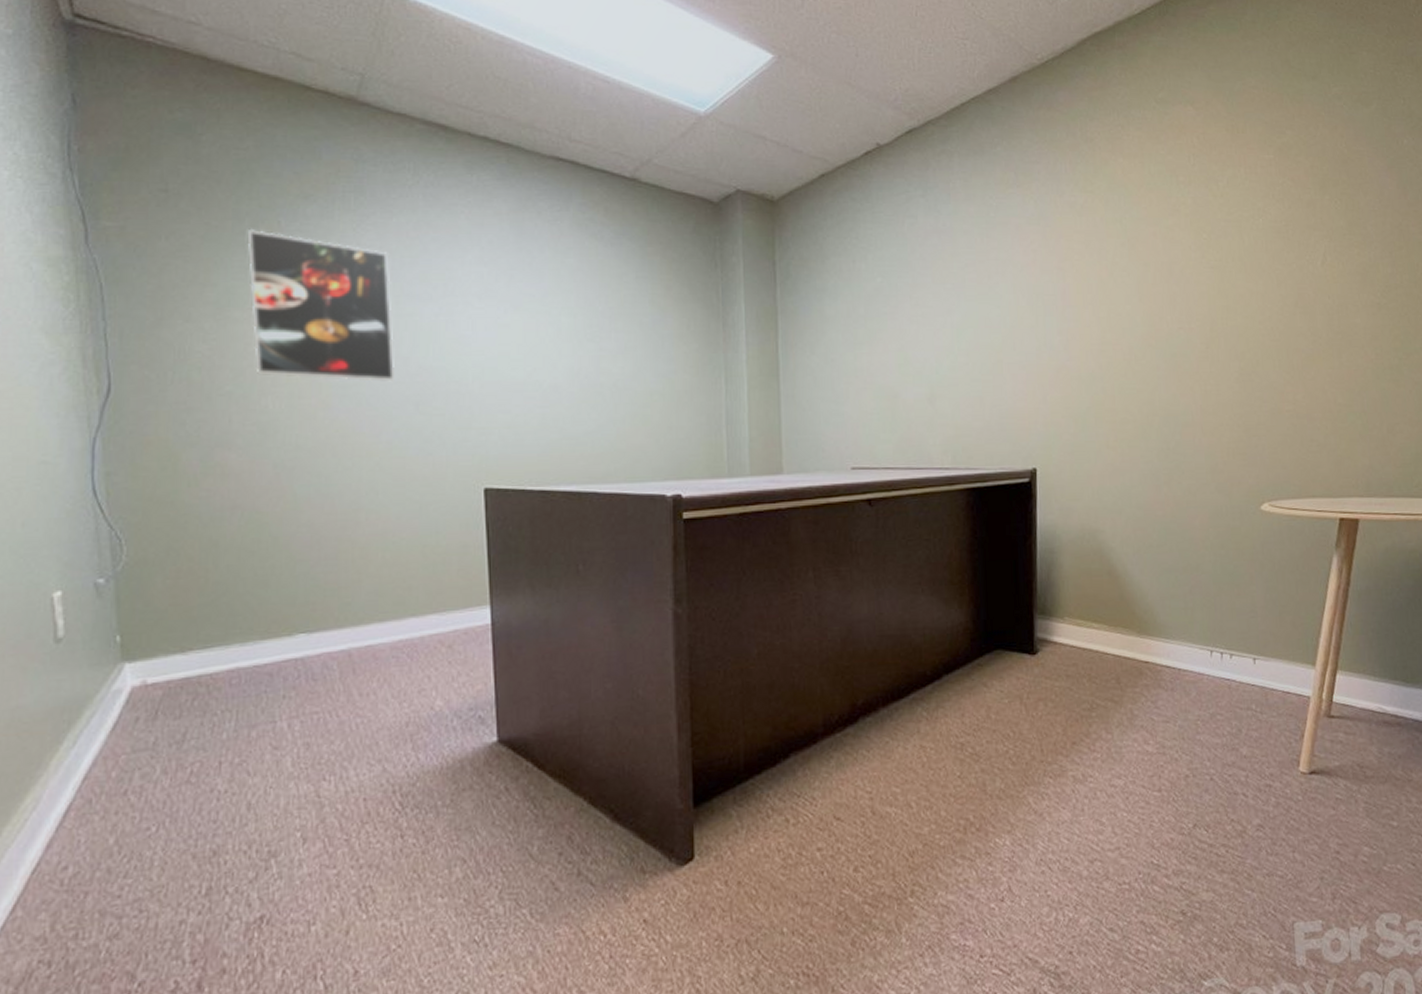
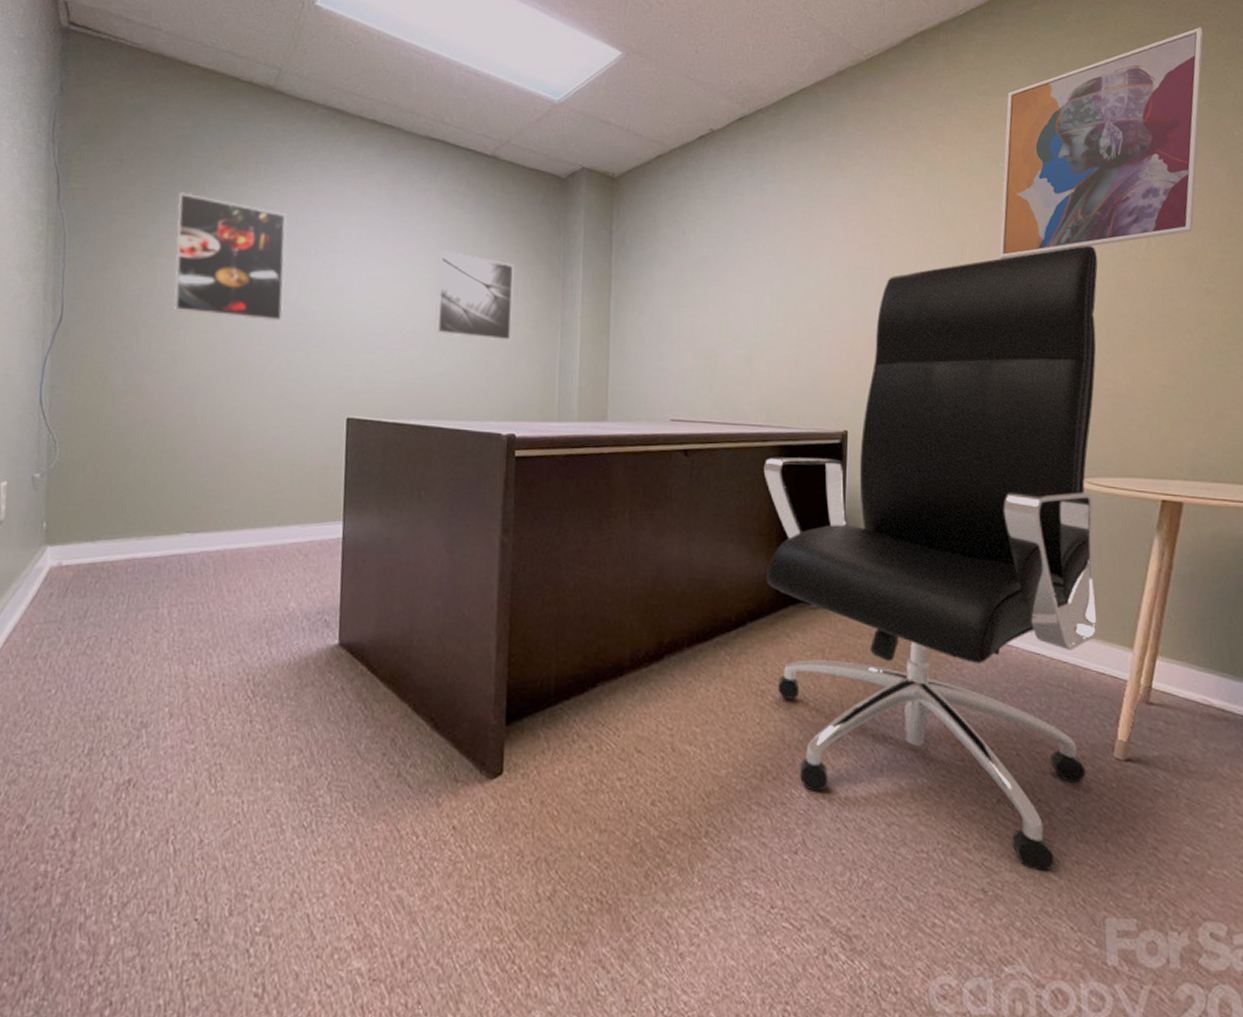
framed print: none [577,289,669,392] -> present [435,249,516,342]
office chair: none [952,263,1284,888] -> present [763,246,1099,872]
wall art: none [1181,29,1374,279] -> present [999,27,1204,259]

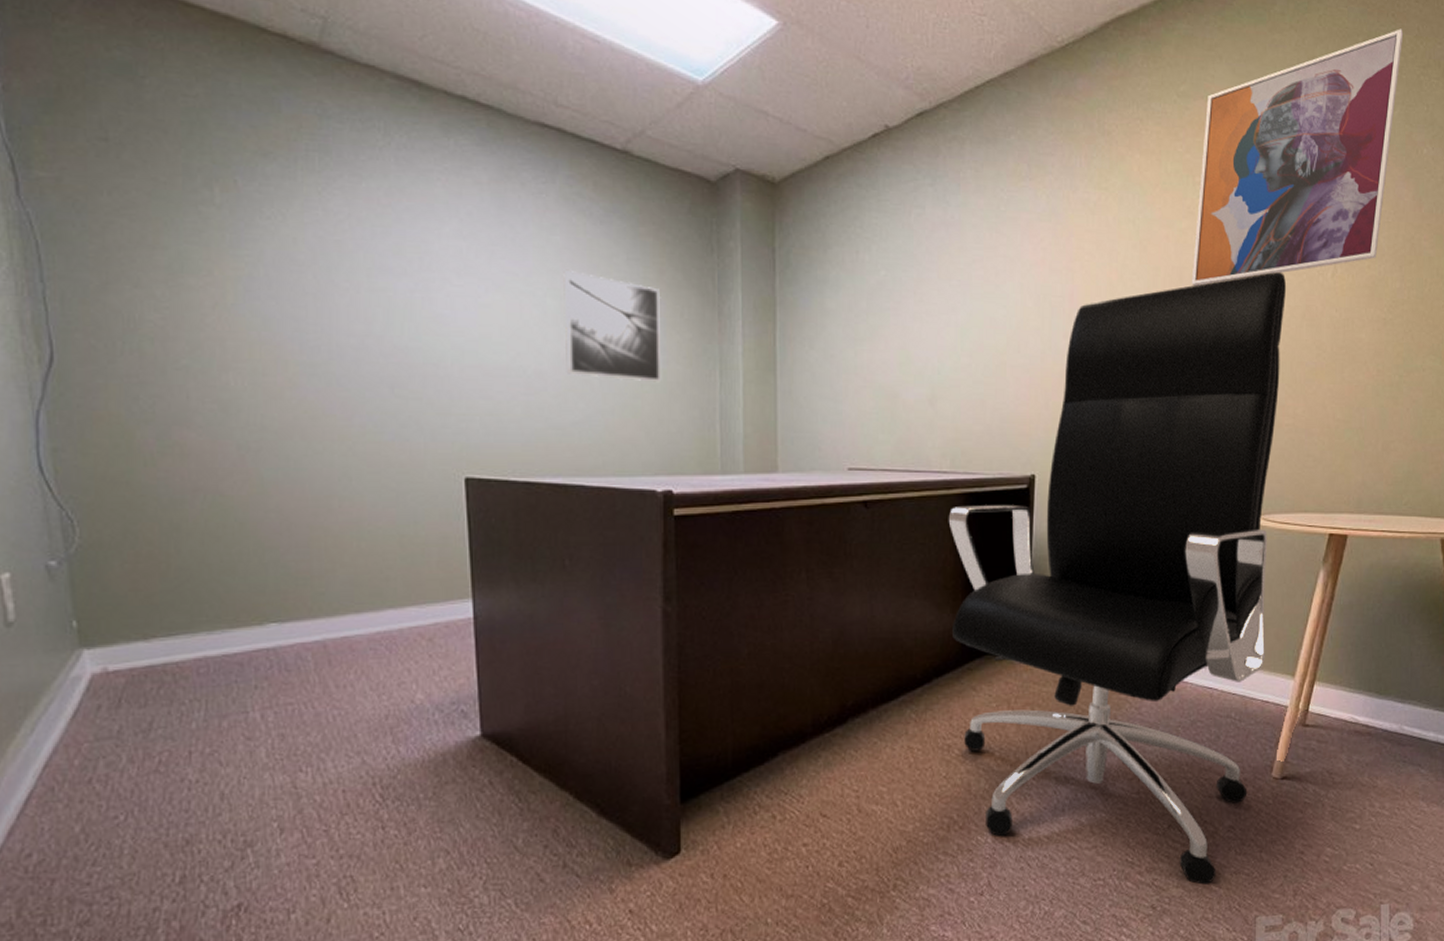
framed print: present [173,191,288,322] -> none [200,186,367,361]

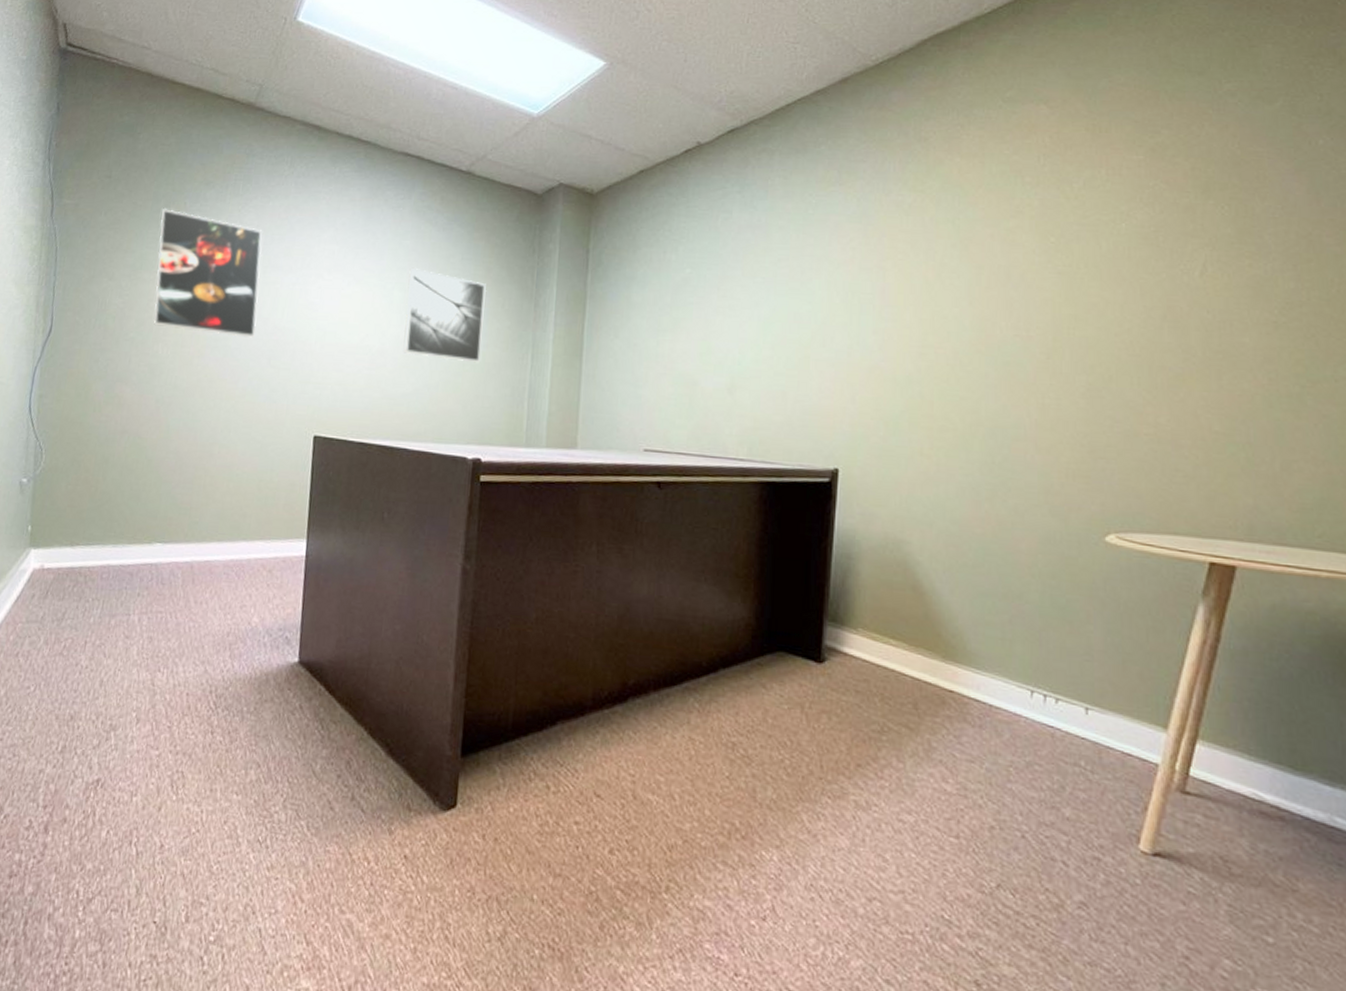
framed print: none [200,186,367,361] -> present [153,207,264,338]
office chair: present [948,272,1287,885] -> none [742,271,1141,971]
wall art: present [1191,29,1404,286] -> none [1021,20,1284,284]

